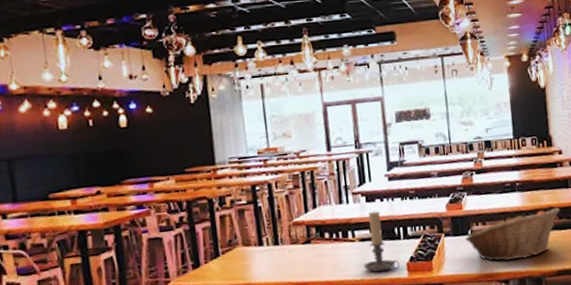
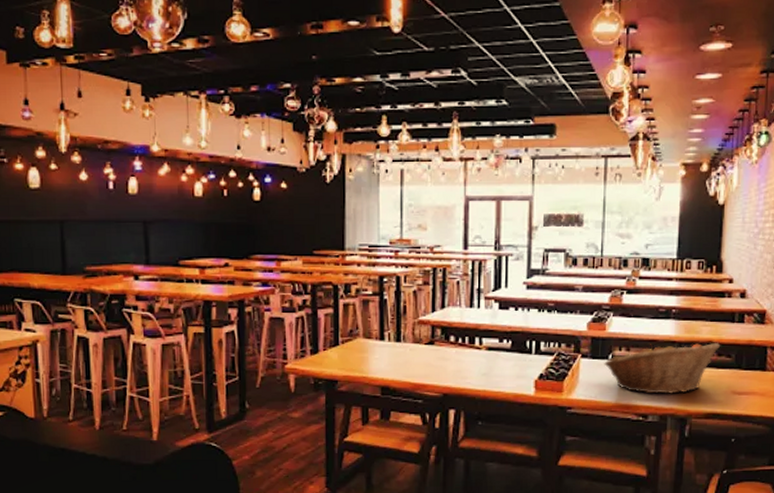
candle holder: present [363,211,400,272] -> none [487,320,528,385]

